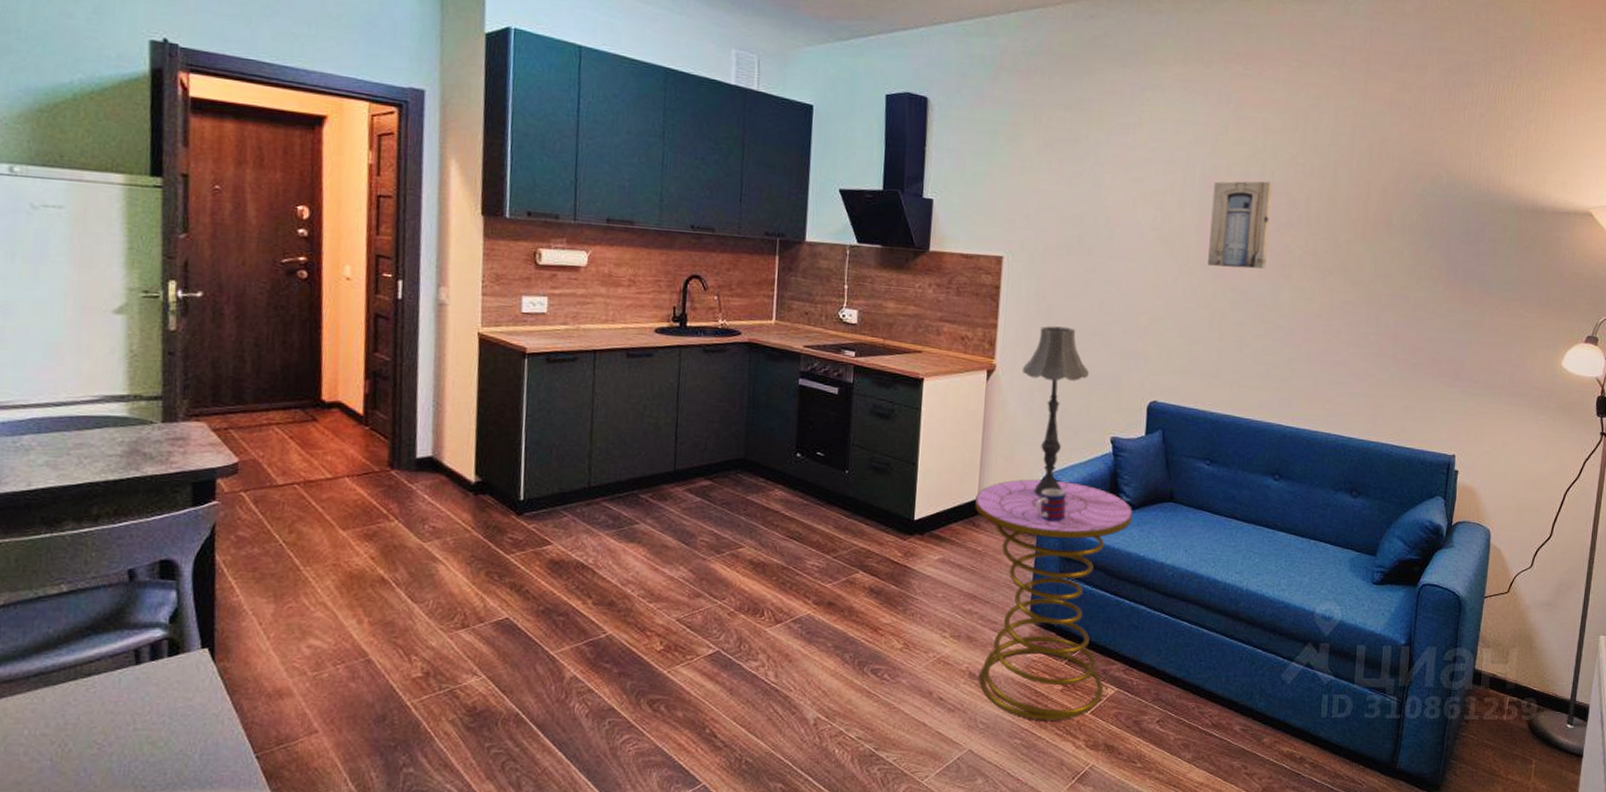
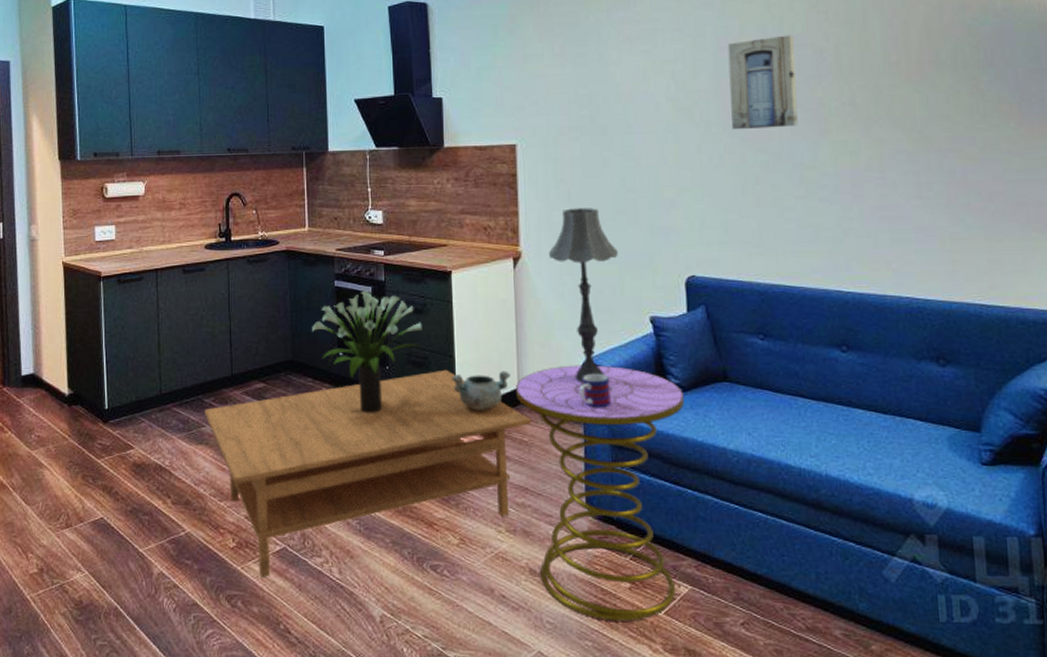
coffee table: none [639,477,987,681] -> present [205,369,531,577]
potted plant: none [769,391,888,517] -> present [312,290,423,413]
decorative bowl: none [912,481,973,519] -> present [452,371,511,411]

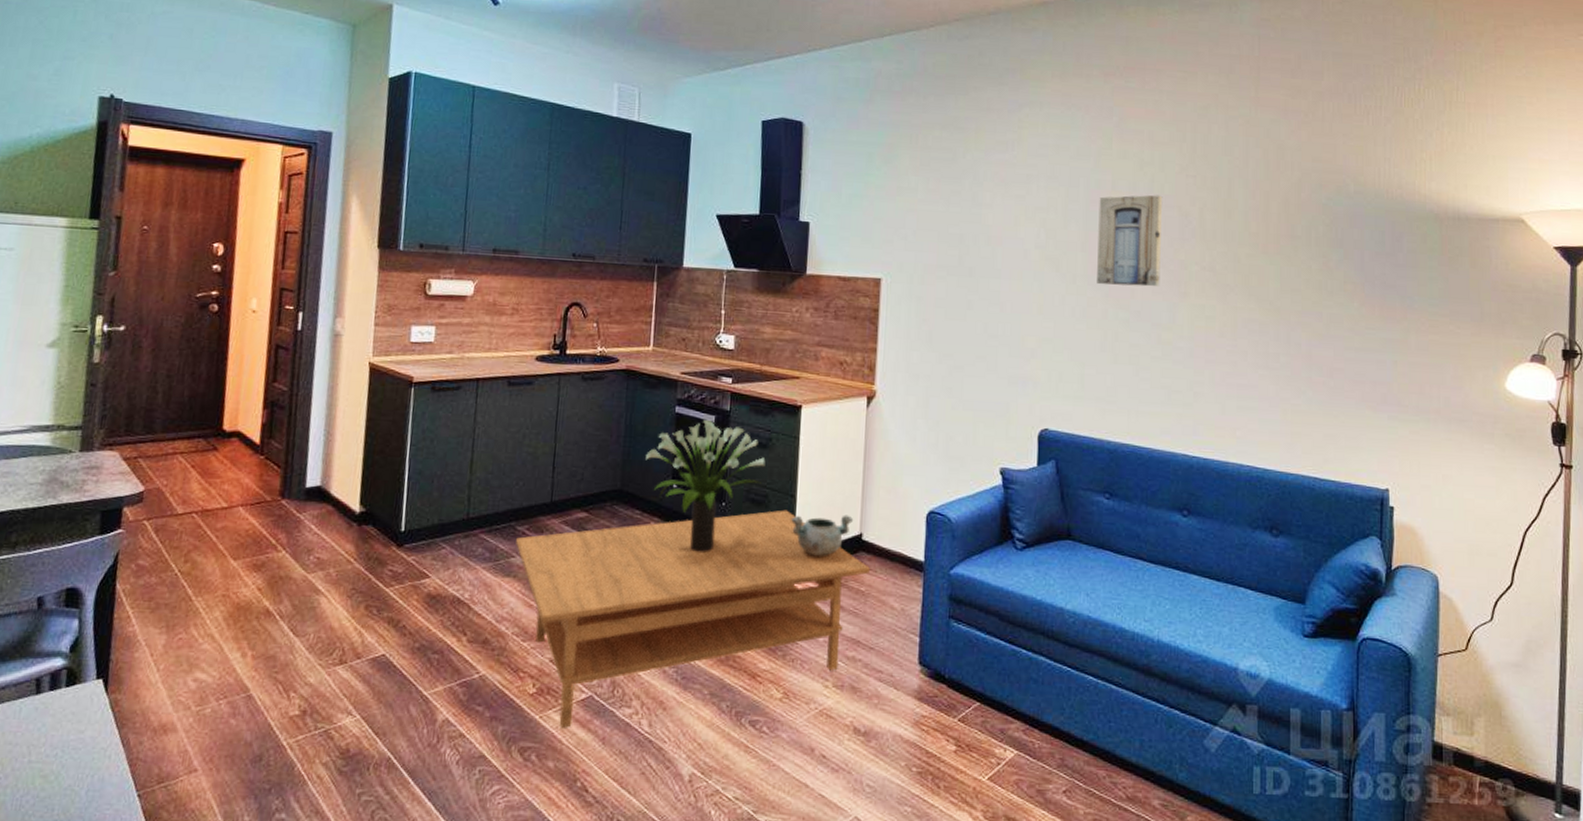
side table: present [516,365,684,621] -> none [857,513,1026,786]
table lamp: present [548,208,618,383] -> none [903,349,974,533]
mug: present [579,373,612,408] -> none [922,523,955,560]

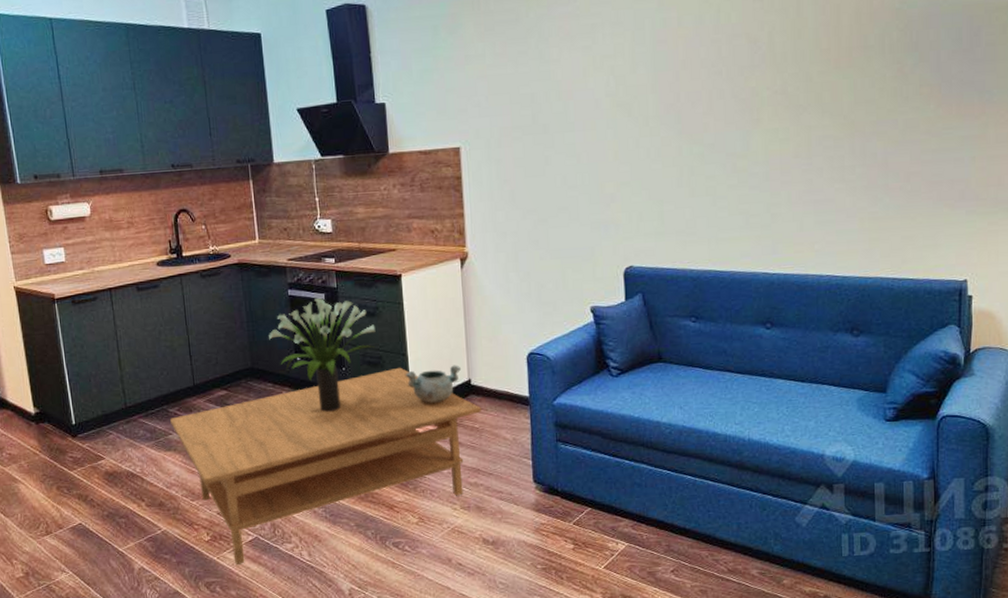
wall art: present [1097,195,1163,287] -> none [666,25,732,123]

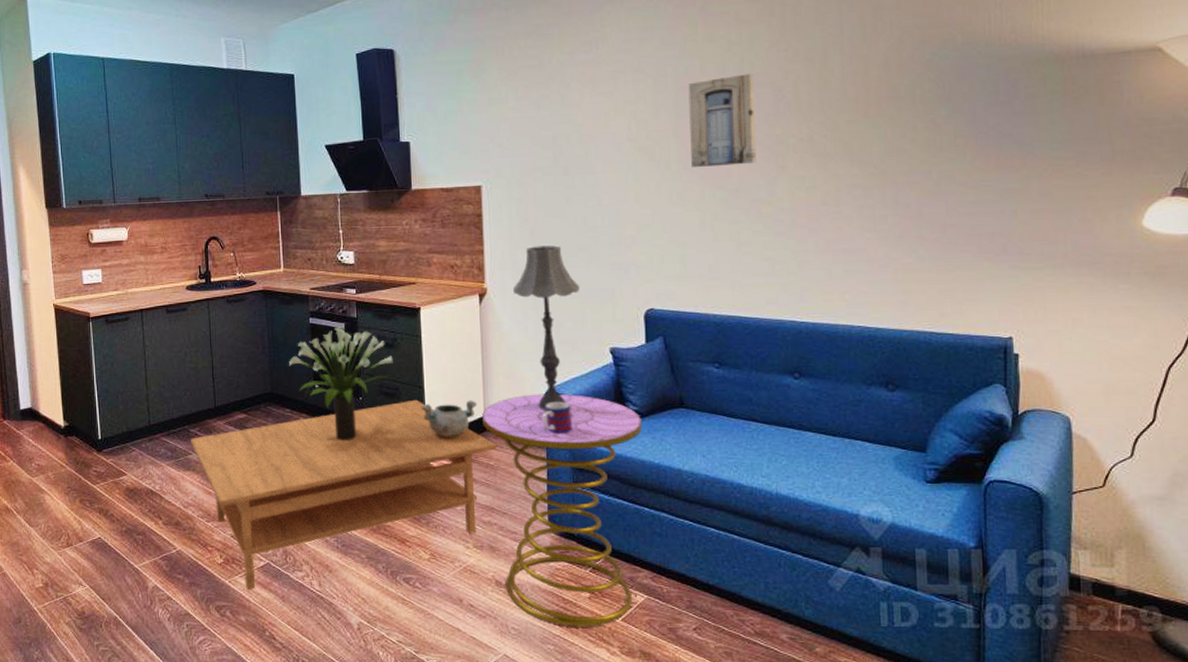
side table: none [466,354,622,578] -> present [482,393,642,627]
table lamp: none [493,206,560,372] -> present [512,245,579,410]
mug: none [525,362,556,394] -> present [542,401,573,434]
wall art: none [666,25,732,123] -> present [688,73,757,168]

